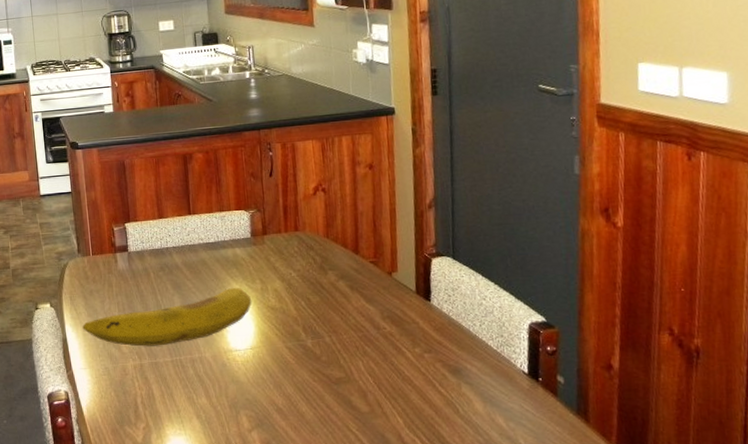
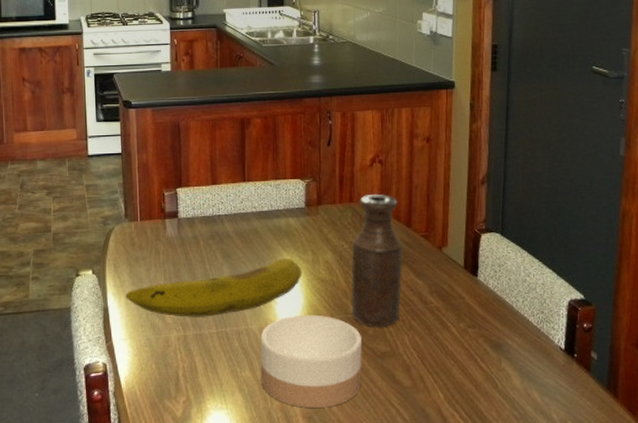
bowl: none [214,342,318,434] -> present [260,314,362,408]
bottle: none [300,221,353,354] -> present [351,193,404,327]

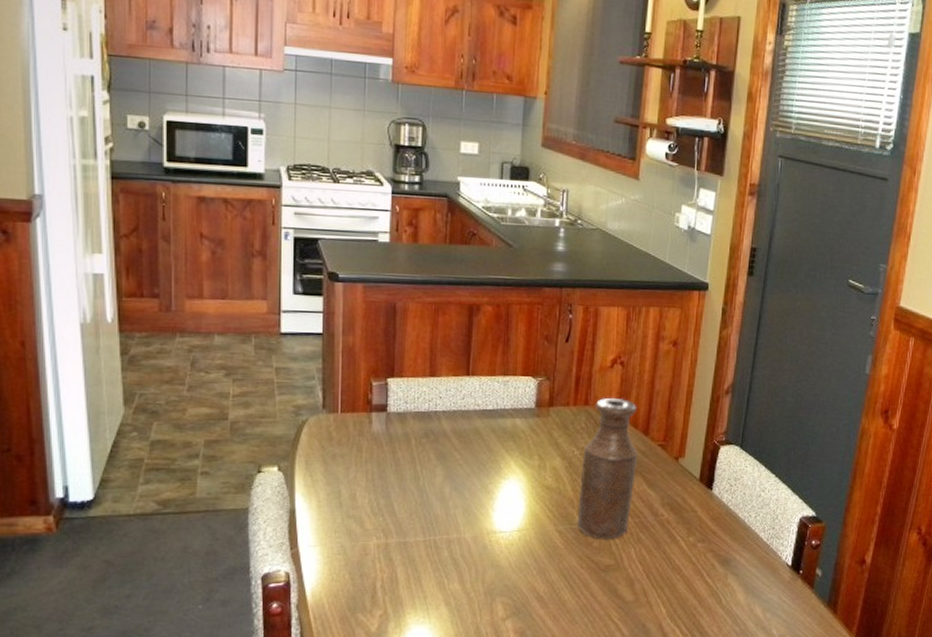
fruit: present [125,258,303,317] -> none [318,462,527,524]
bowl: present [260,314,362,408] -> none [470,524,585,623]

